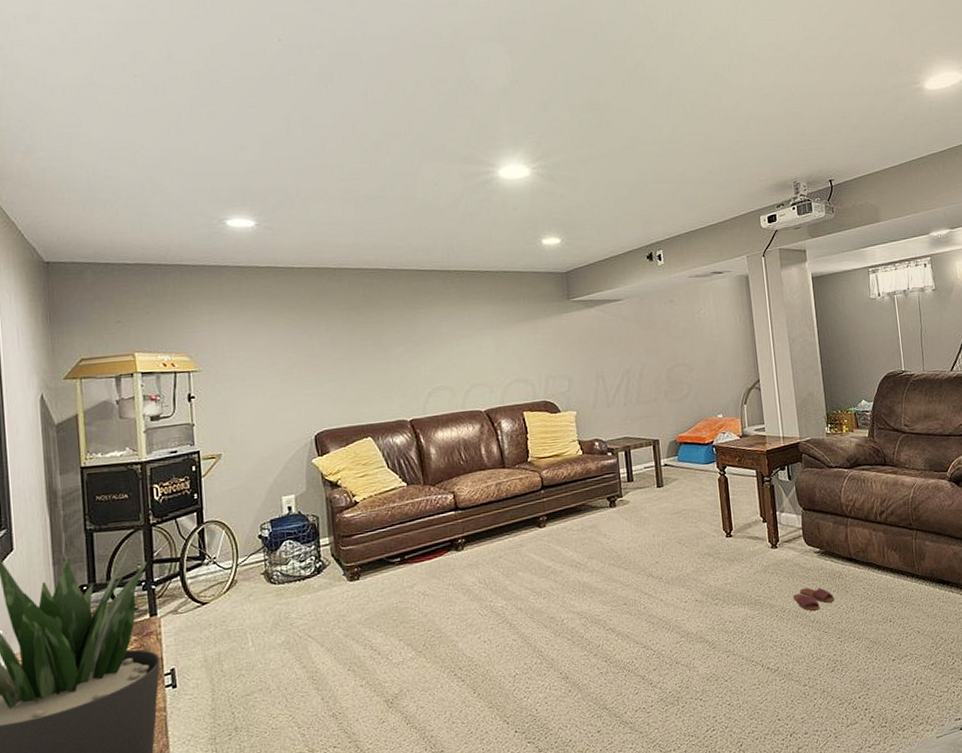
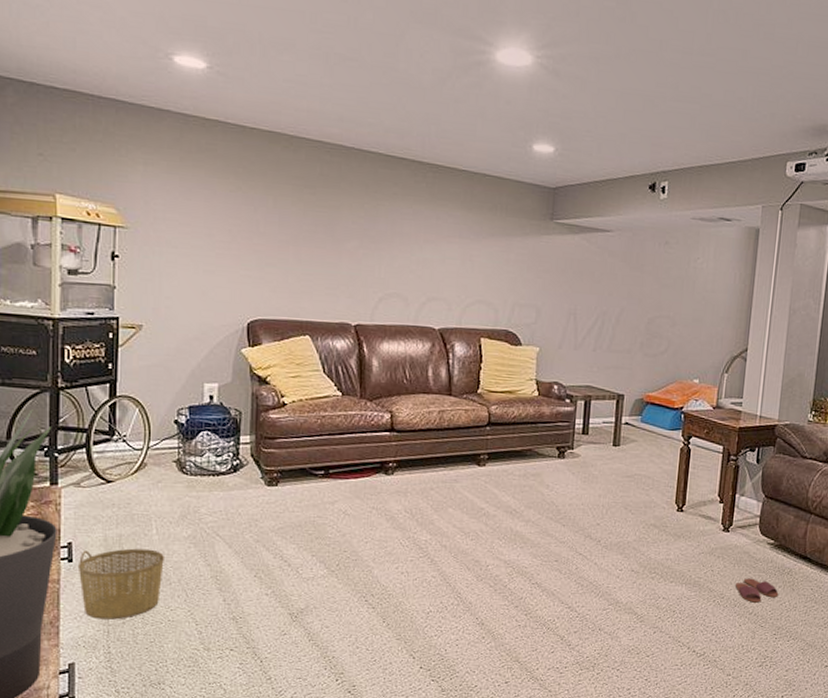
basket: none [181,661,263,740] -> present [77,548,164,620]

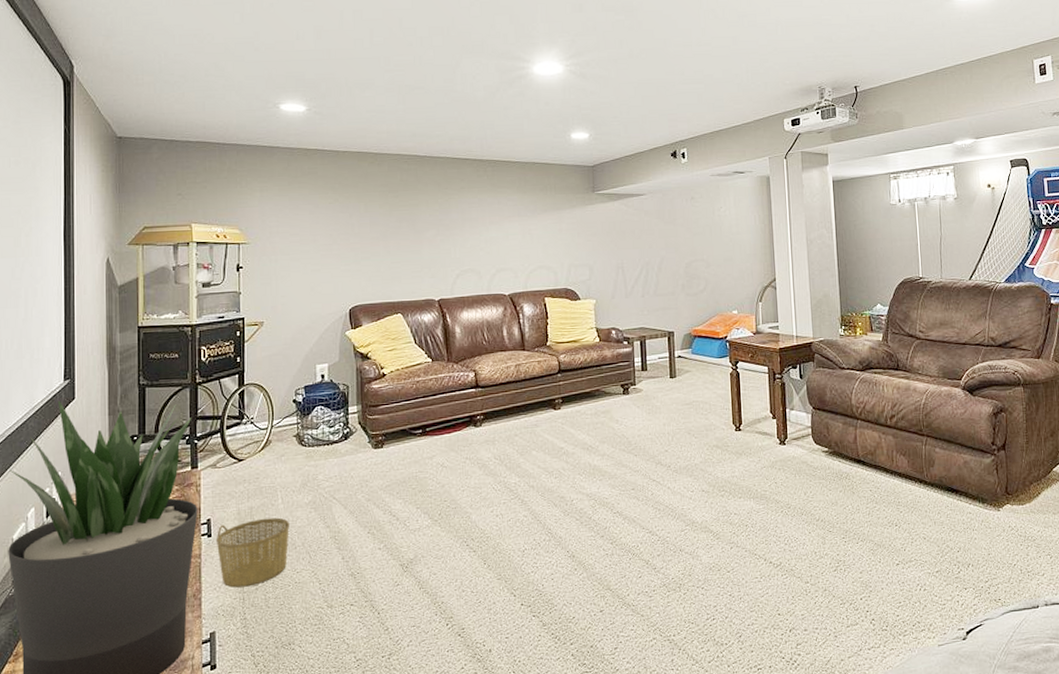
slippers: present [735,578,779,603] -> none [798,486,841,509]

